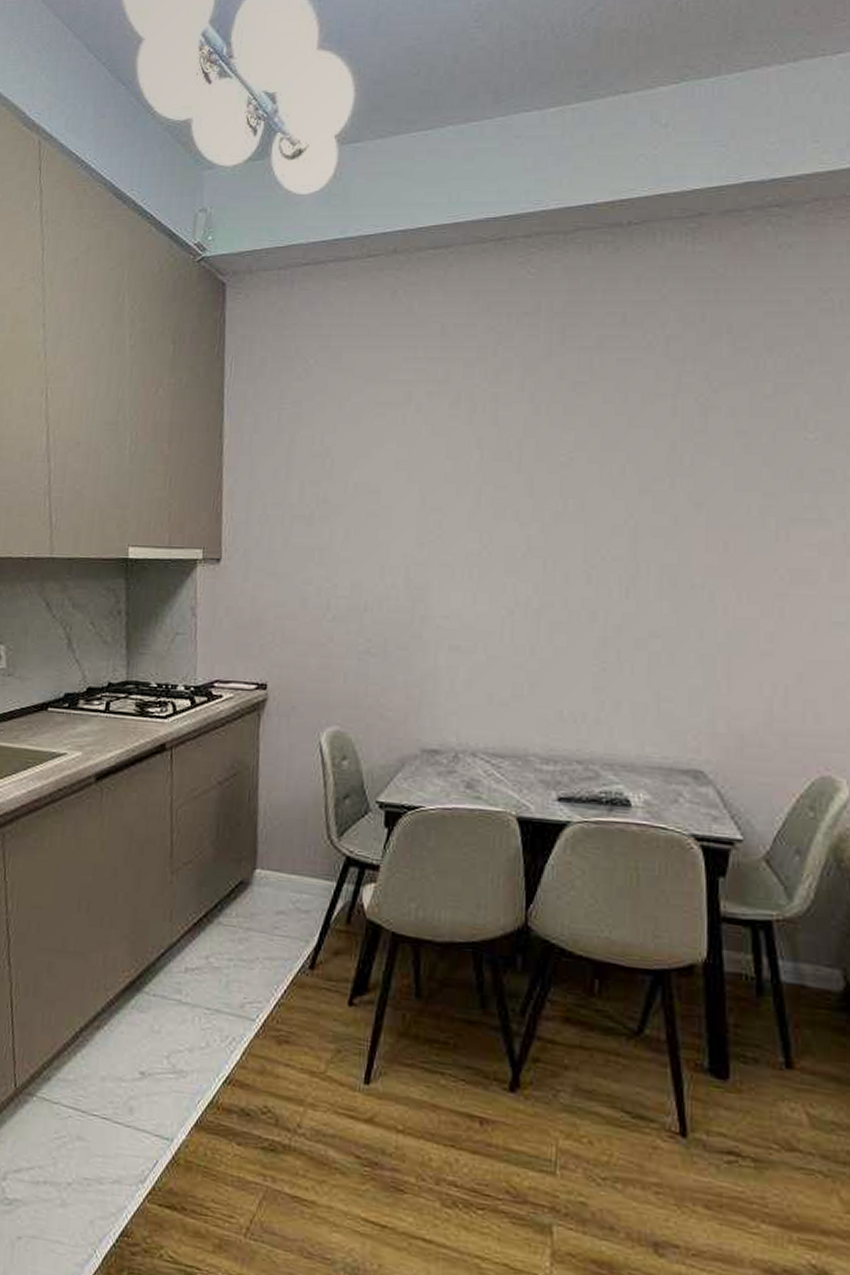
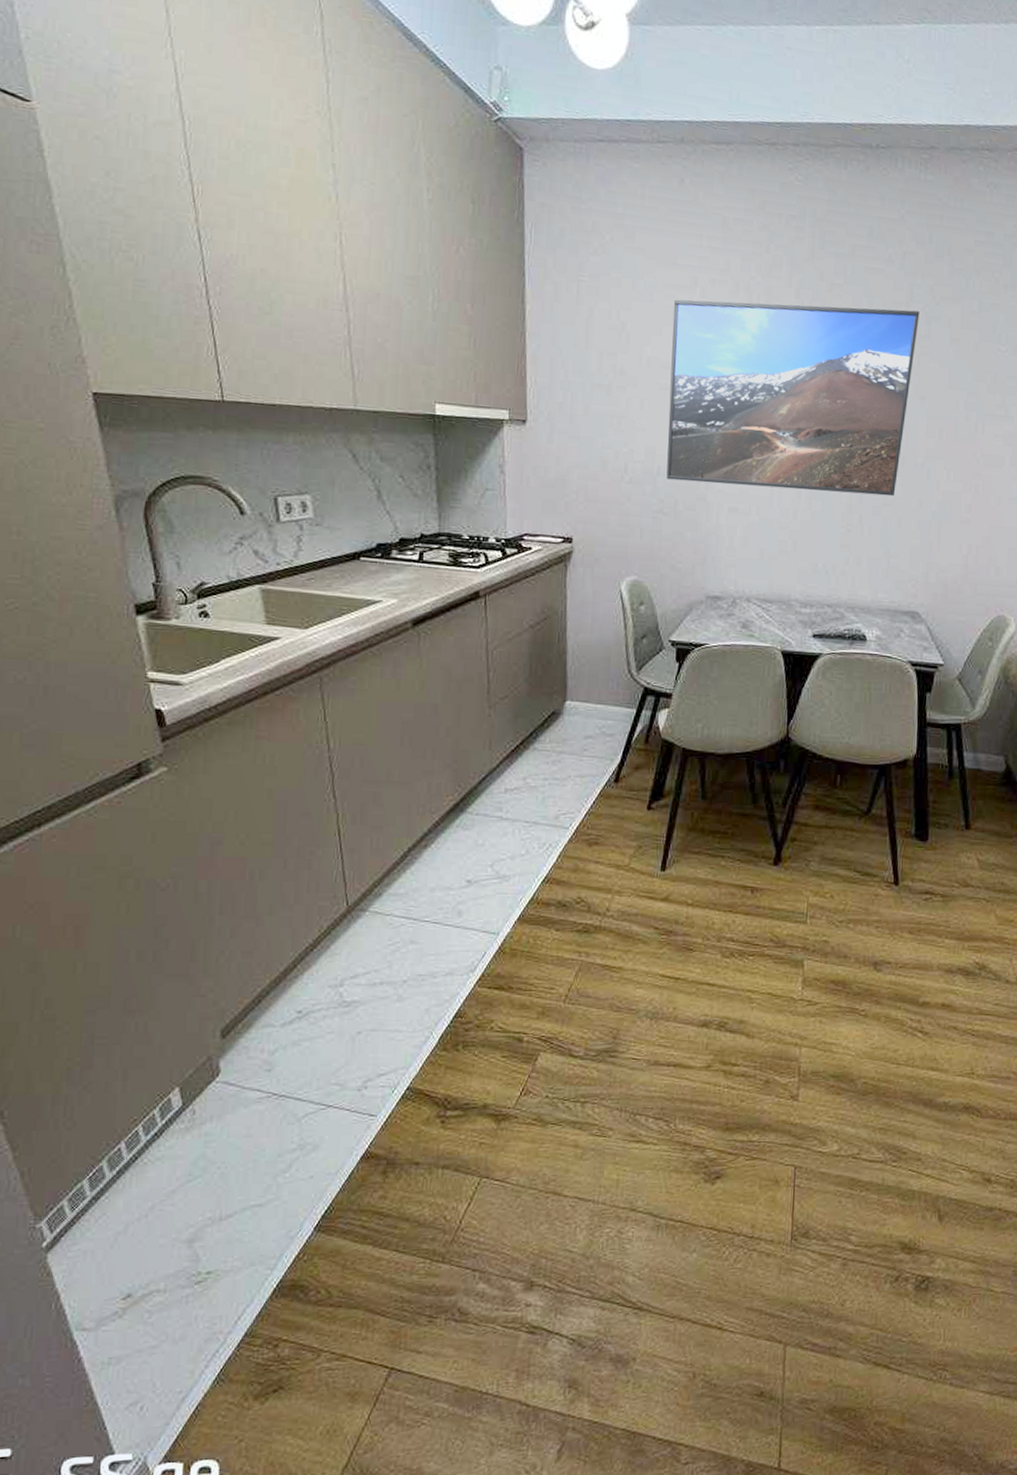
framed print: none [375,402,691,626] -> present [666,299,920,497]

